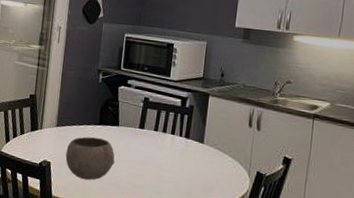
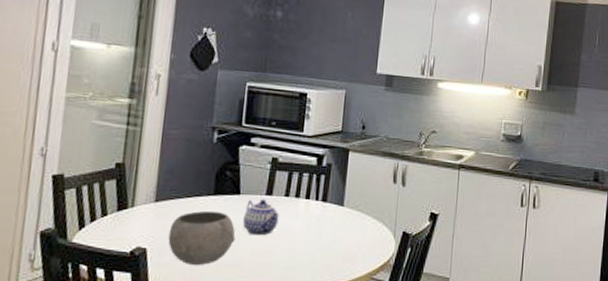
teapot: none [121,131,150,162] -> present [243,198,279,236]

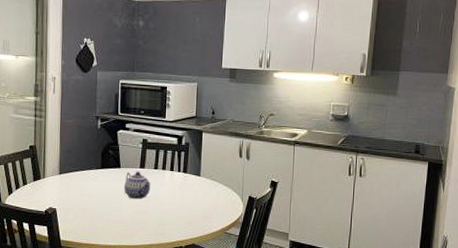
bowl: present [168,210,236,266] -> none [71,180,119,222]

